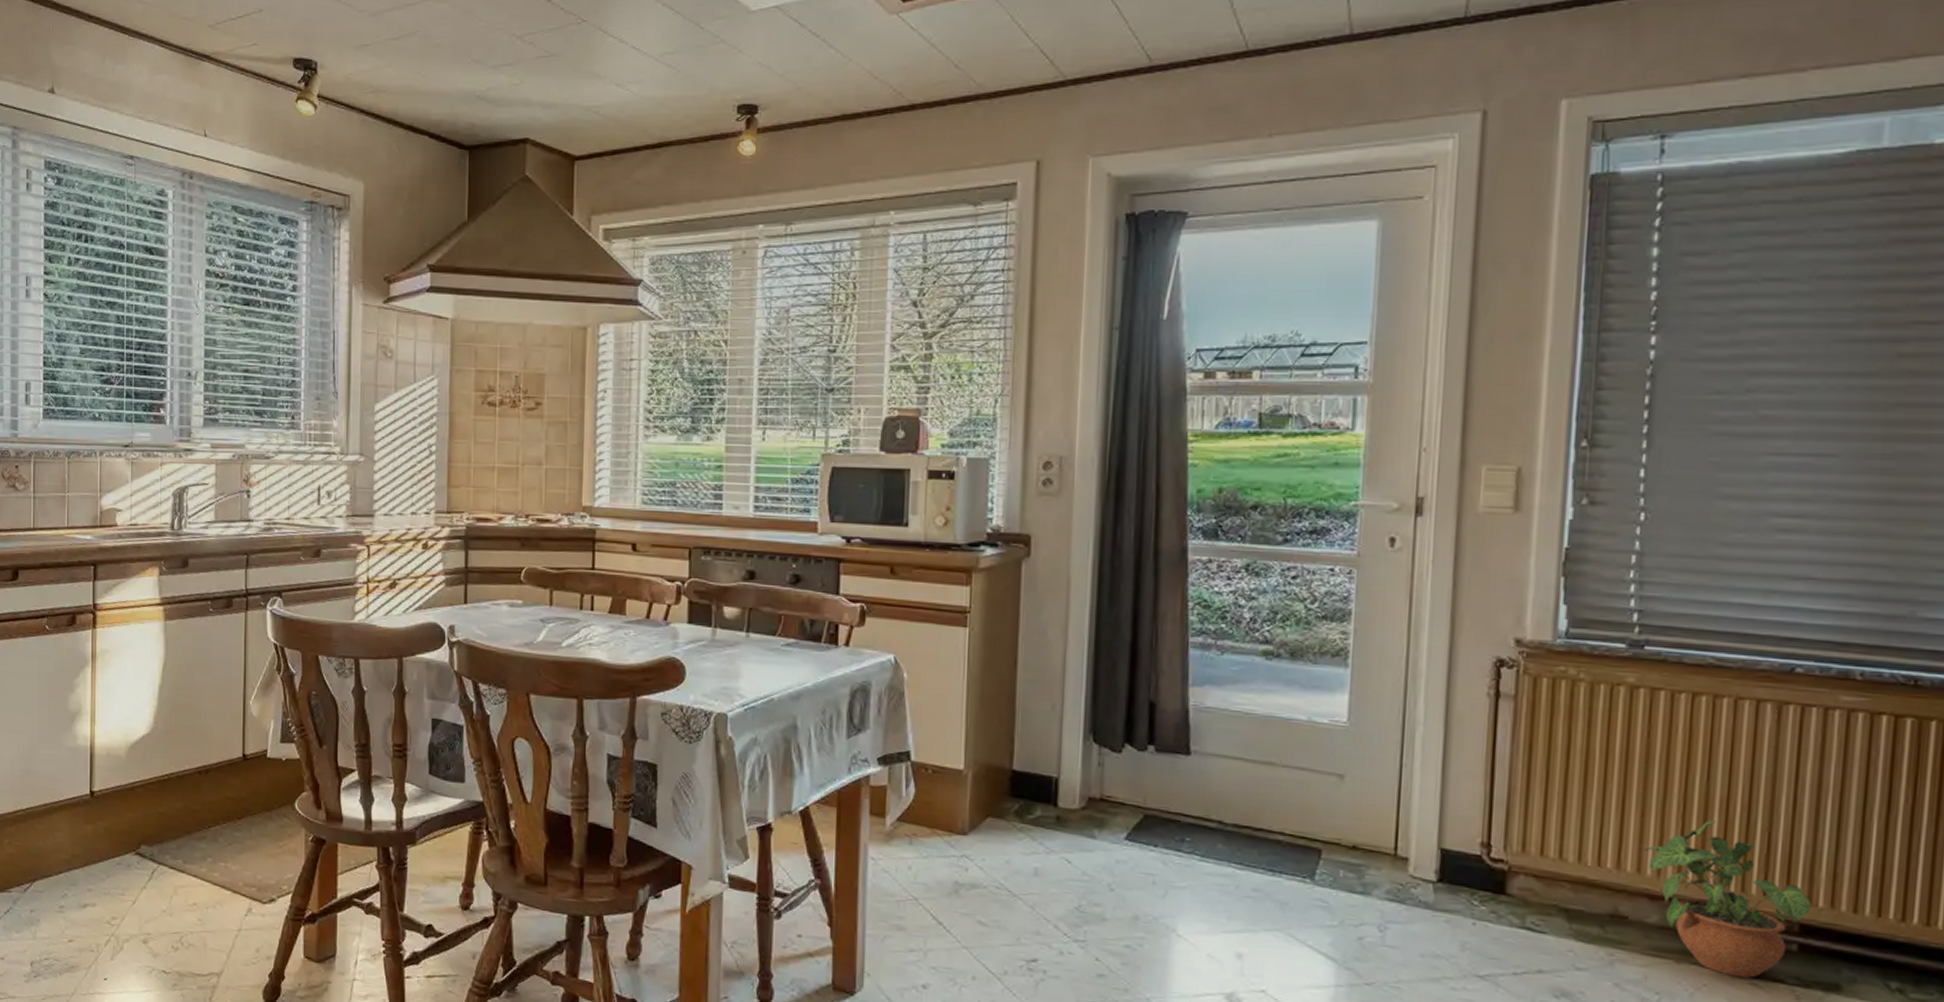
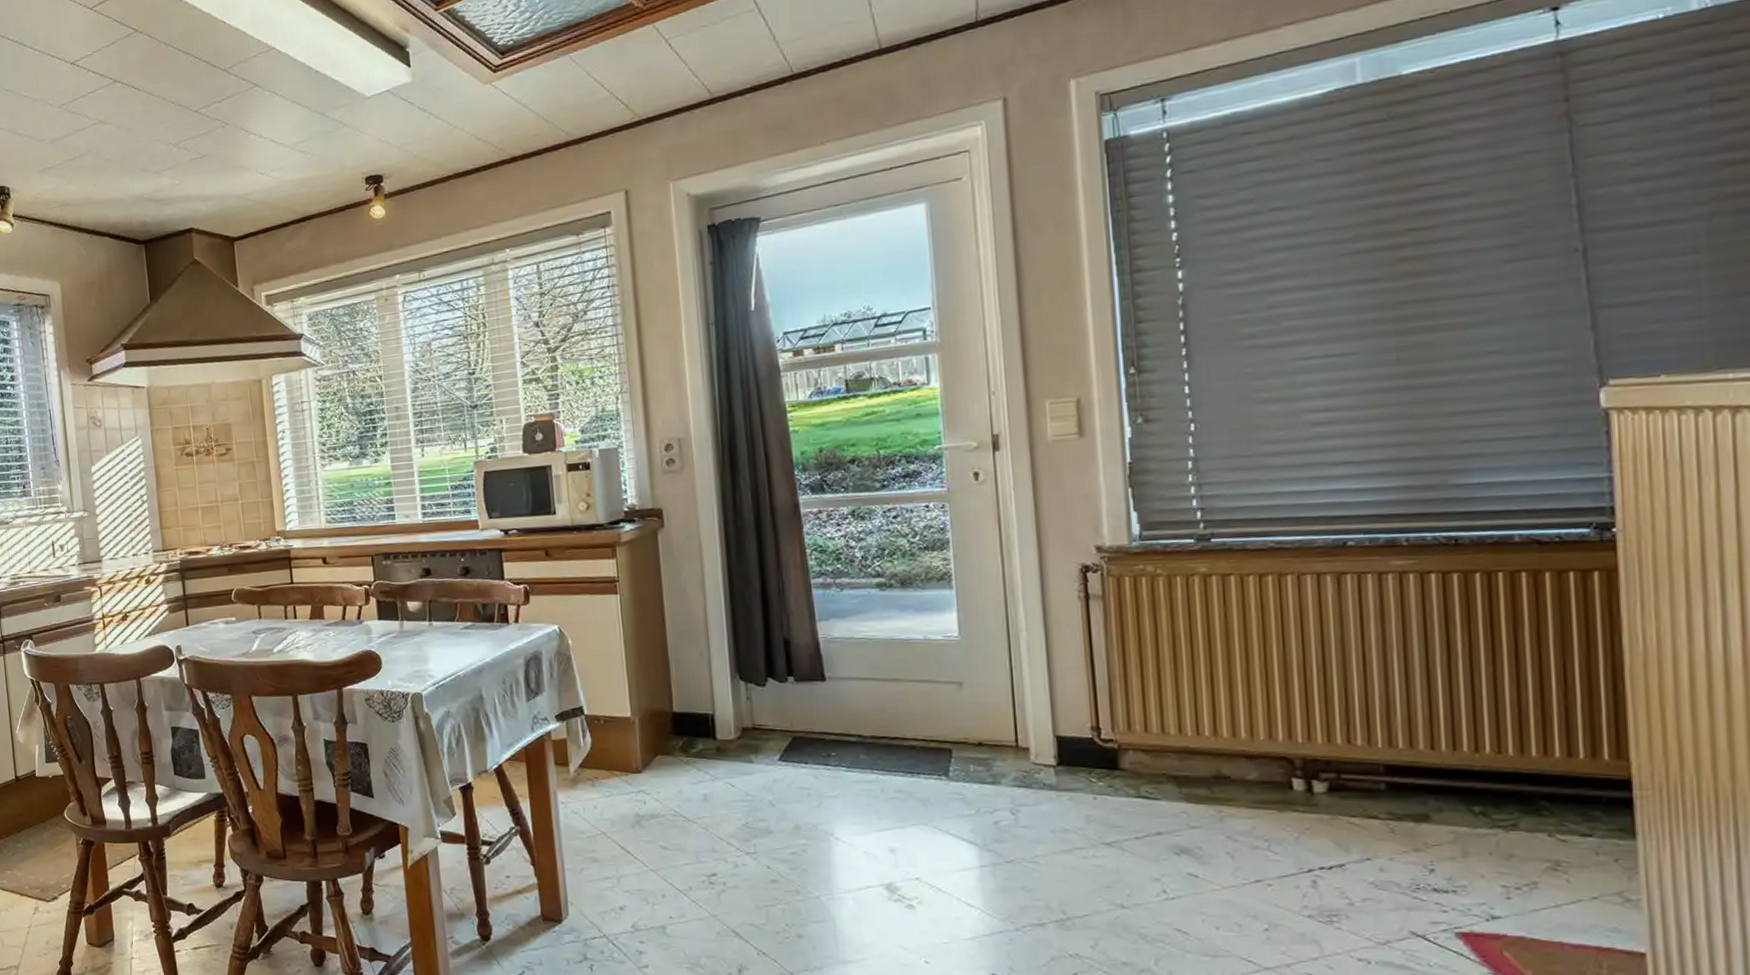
potted plant: present [1645,821,1811,978] -> none [1237,684,1392,818]

